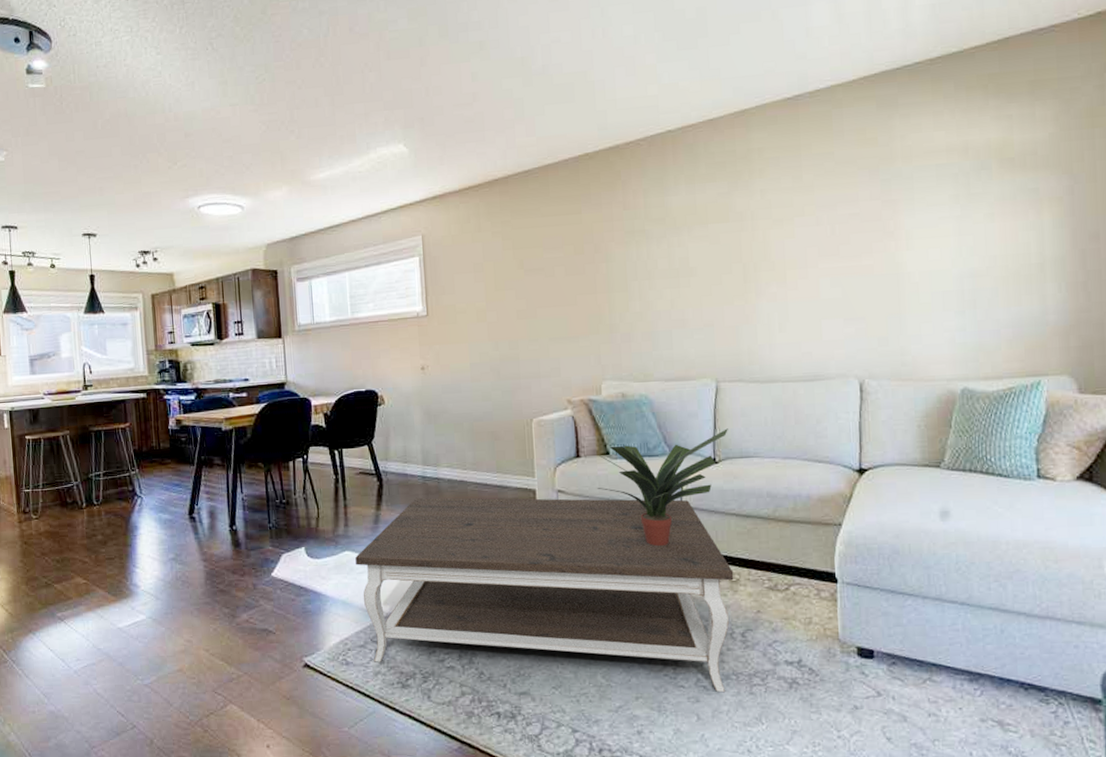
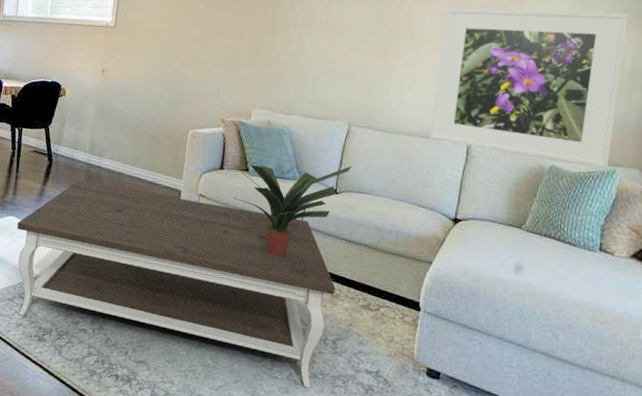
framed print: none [807,195,1031,382] -> present [430,8,629,169]

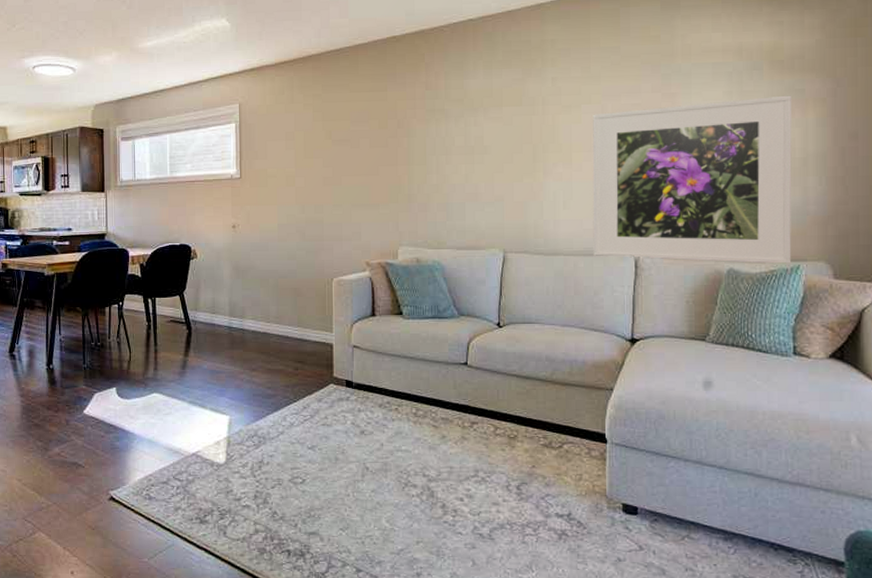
coffee table: present [17,180,336,389] -> none [163,346,512,541]
potted plant: present [233,164,352,256] -> none [390,296,513,402]

